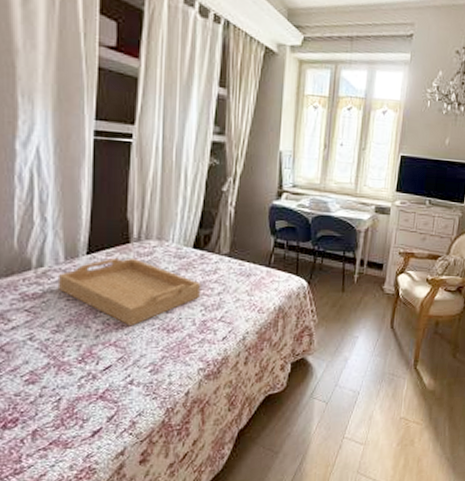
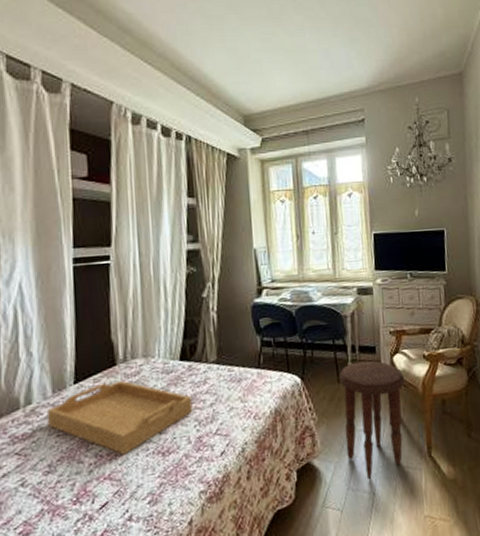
side table: none [339,275,406,381] -> present [338,360,405,480]

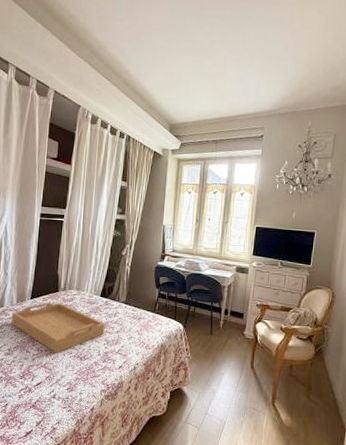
side table: present [338,360,405,480] -> none [209,322,263,412]

